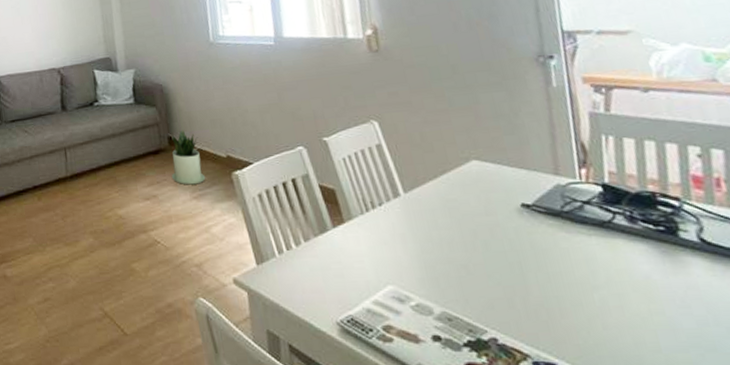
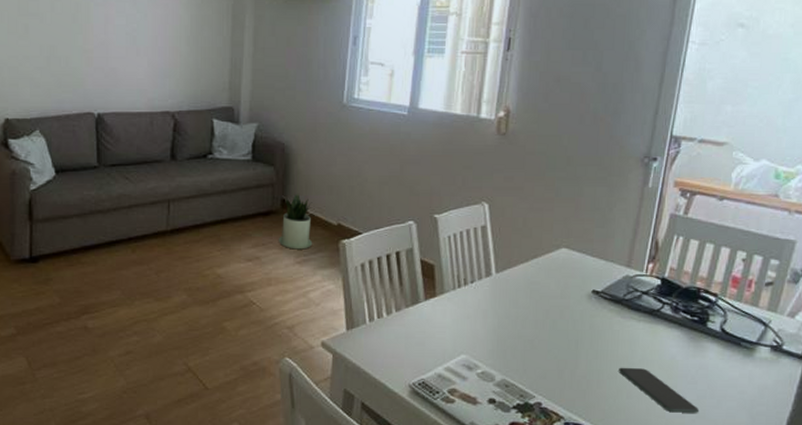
smartphone: none [582,291,707,346] -> present [619,367,700,413]

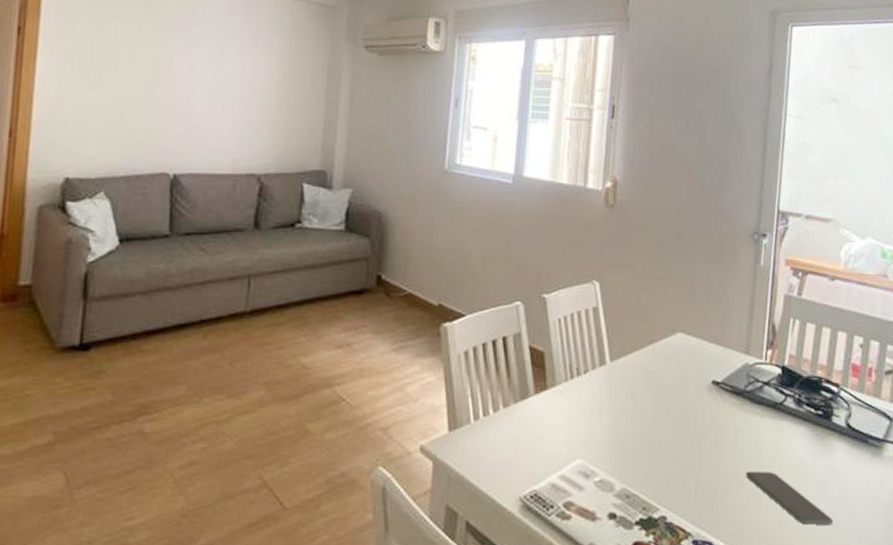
planter: present [278,194,313,250] -> none [372,270,411,334]

